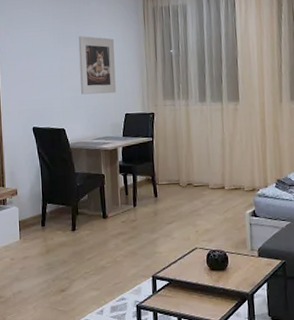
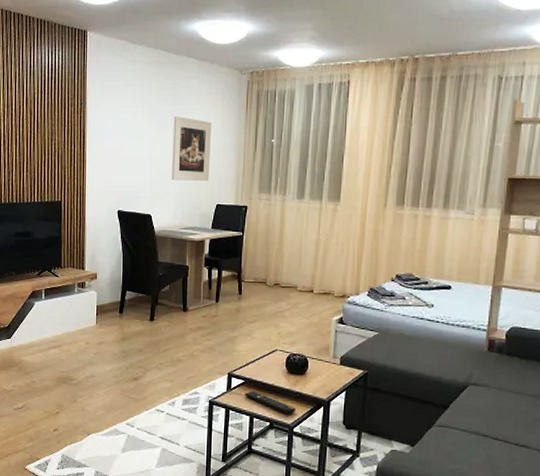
remote control: none [170,291,222,311] -> present [245,391,297,414]

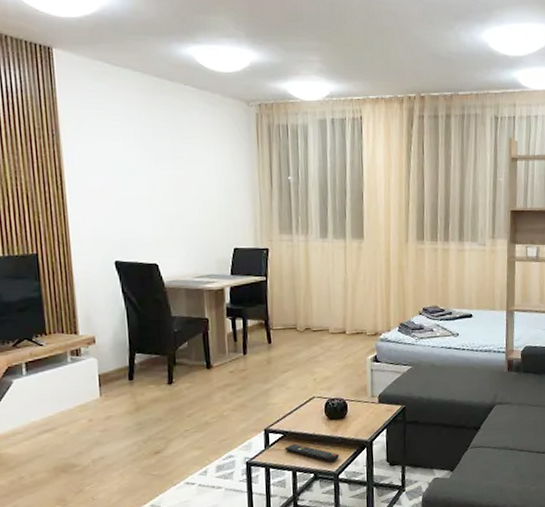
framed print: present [172,116,212,182] -> none [174,152,223,224]

